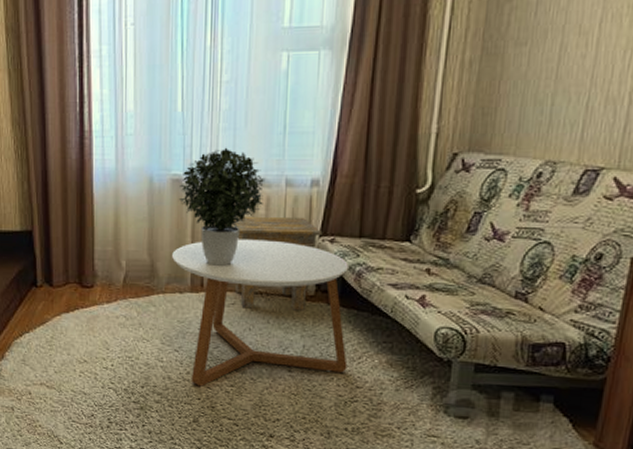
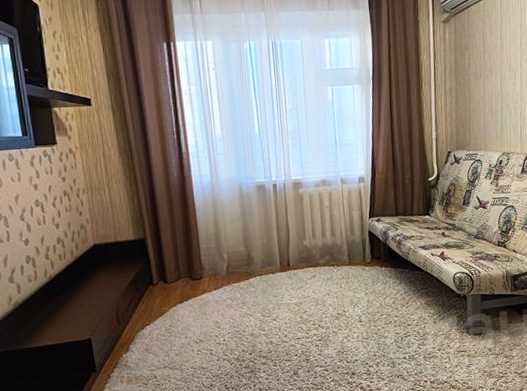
coffee table: present [172,239,348,387] -> none [263,224,400,345]
potted plant: present [179,147,266,267] -> none [263,158,327,250]
side table: present [233,216,323,311] -> none [307,205,371,279]

